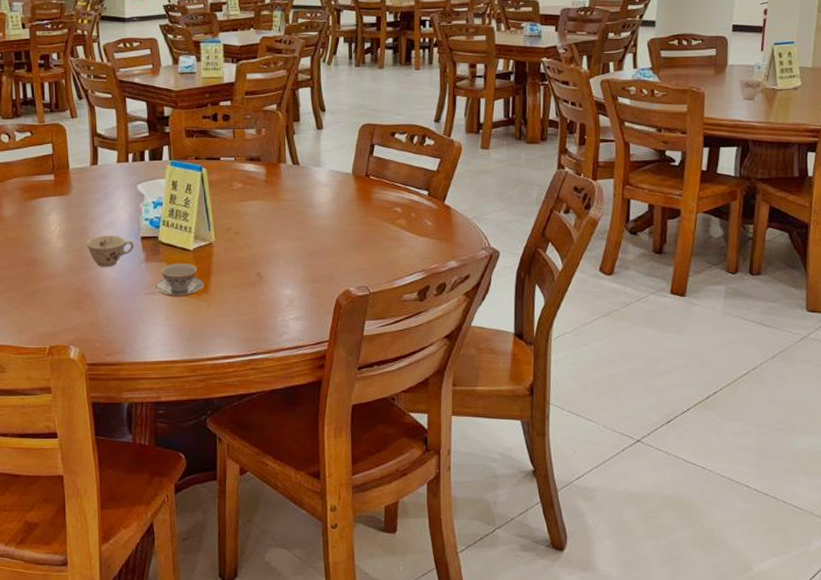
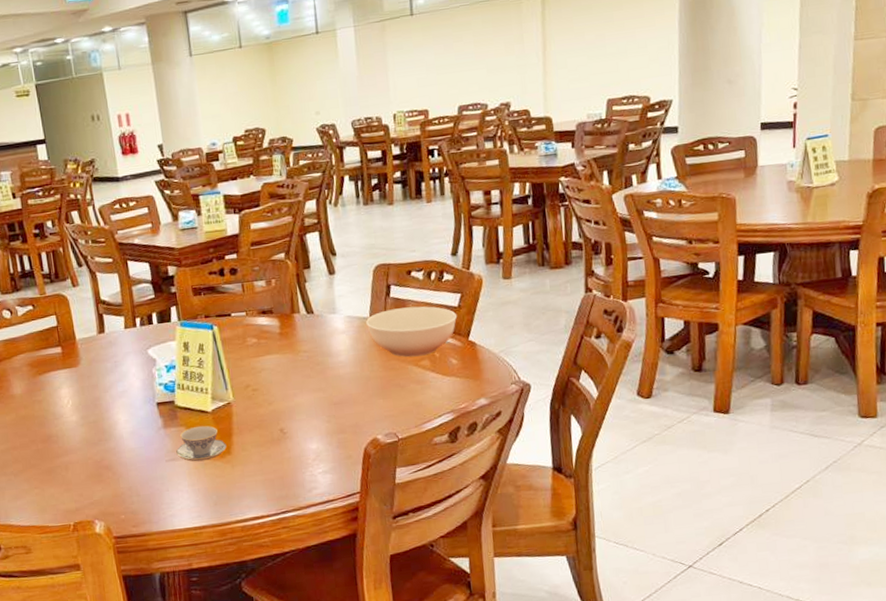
teacup: present [86,235,135,267] -> none [100,403,151,437]
bowl: none [347,167,436,215] -> present [365,306,458,357]
teacup: present [738,78,765,100] -> none [771,177,800,201]

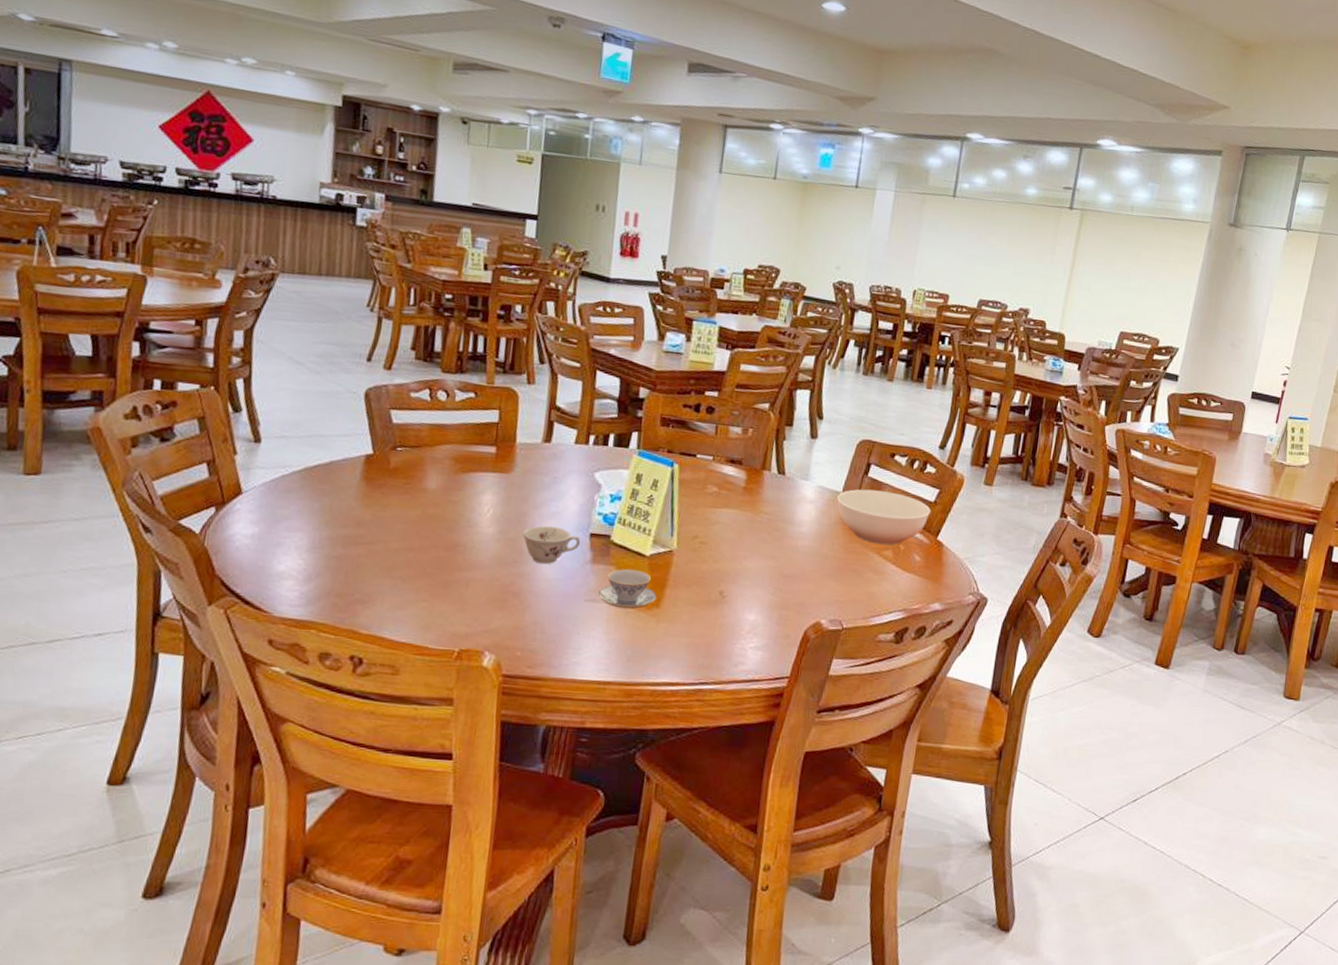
teacup: none [100,403,151,437] -> present [522,525,581,564]

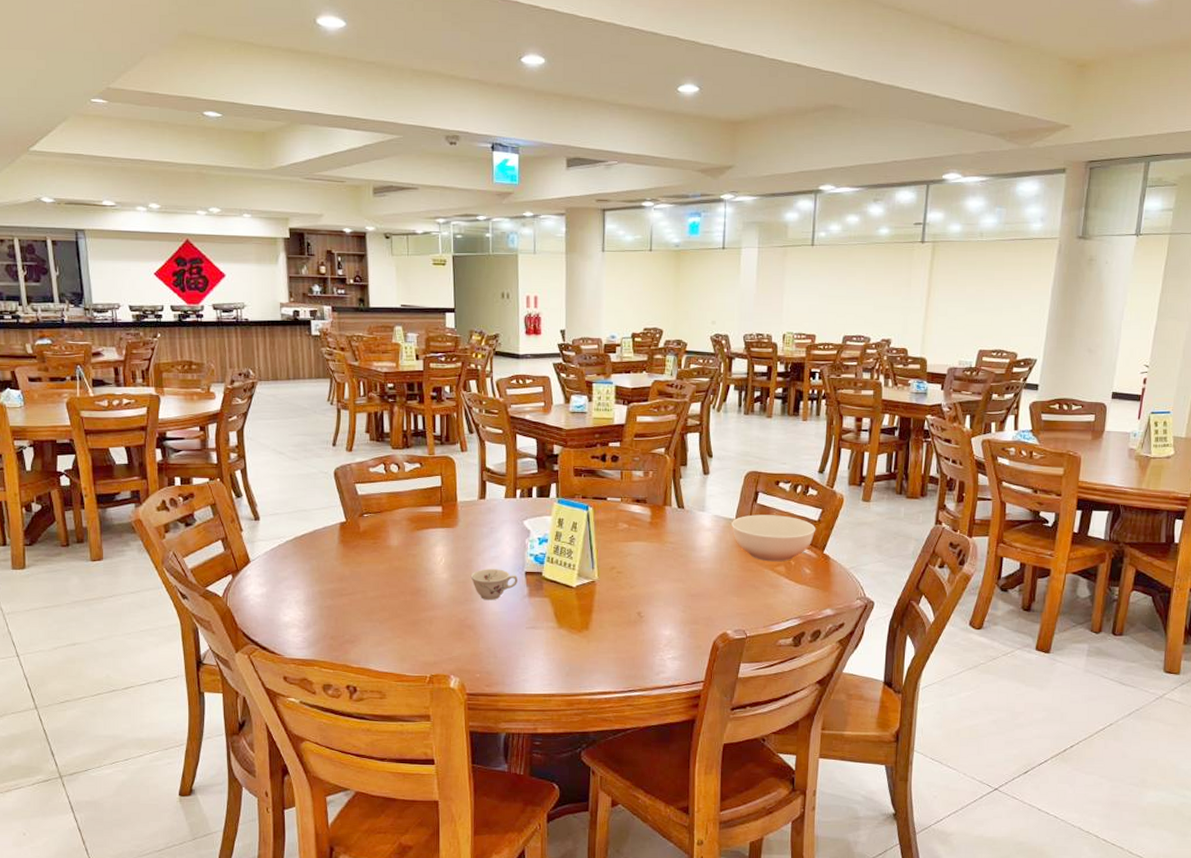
teacup: present [598,568,657,610] -> none [537,599,585,633]

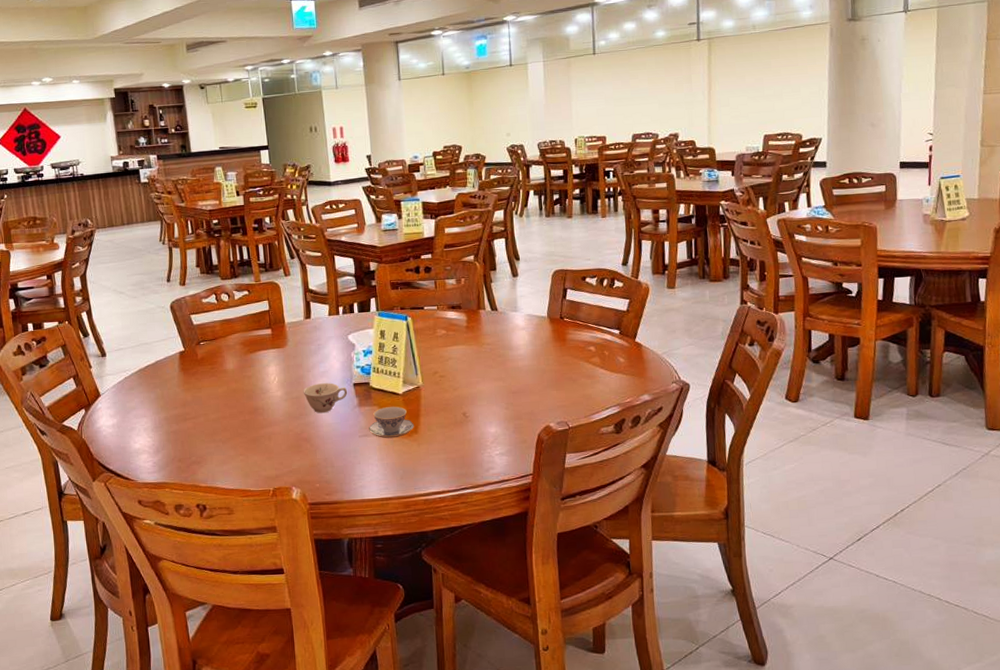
teacup: none [537,599,585,633] -> present [369,406,414,439]
bowl: present [731,514,816,562] -> none [543,309,626,354]

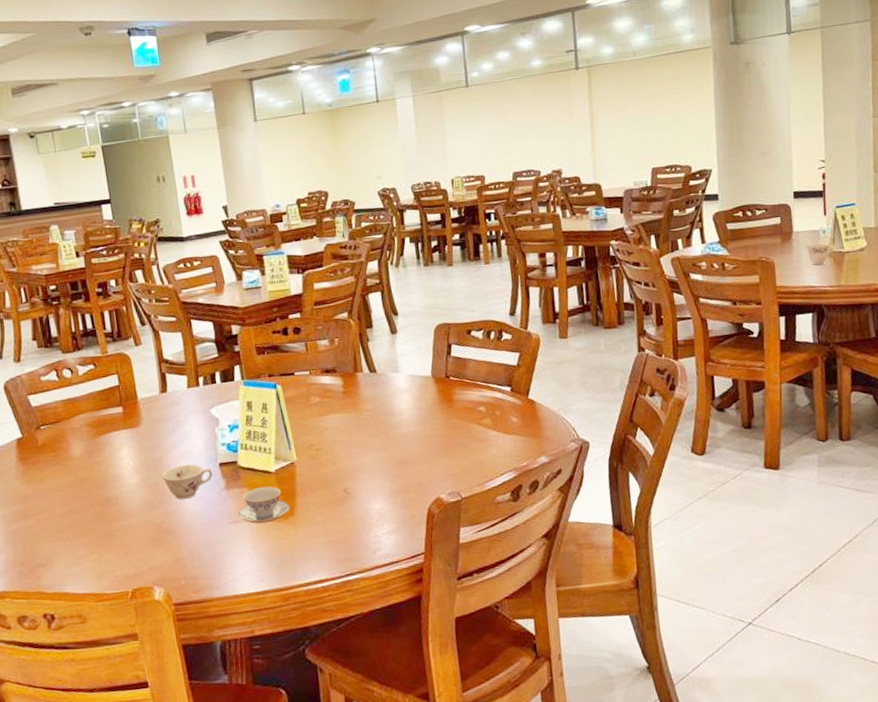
teacup: none [908,211,934,232] -> present [805,242,832,265]

